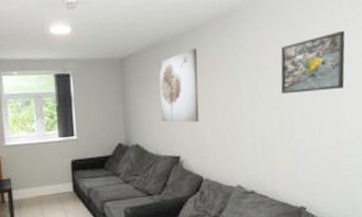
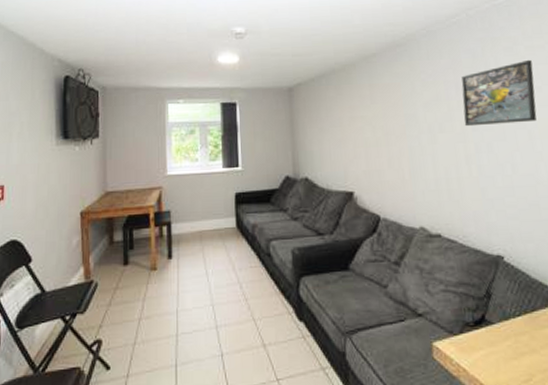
wall art: present [159,48,199,123] -> none [329,77,374,156]

